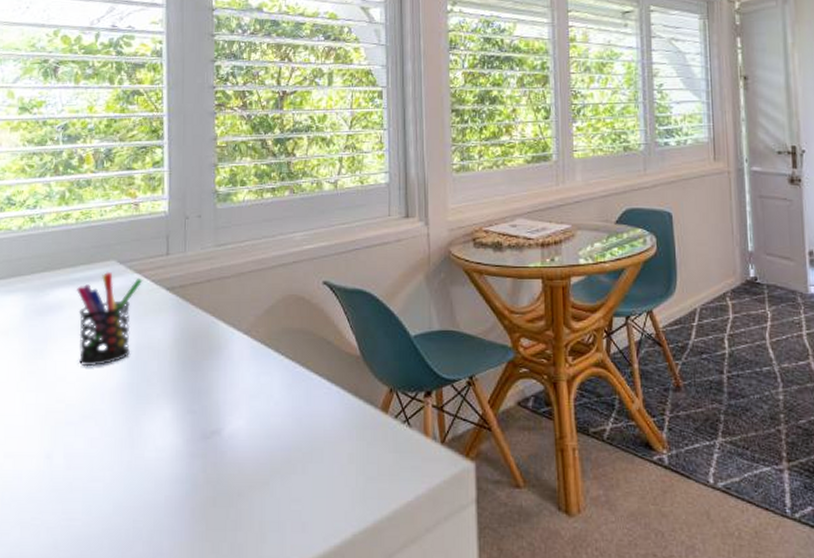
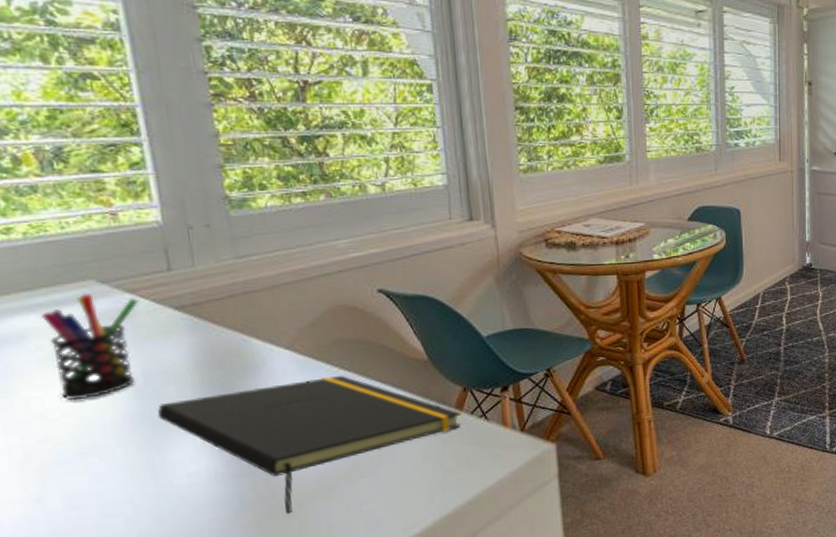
notepad: none [141,364,387,502] -> present [157,375,462,514]

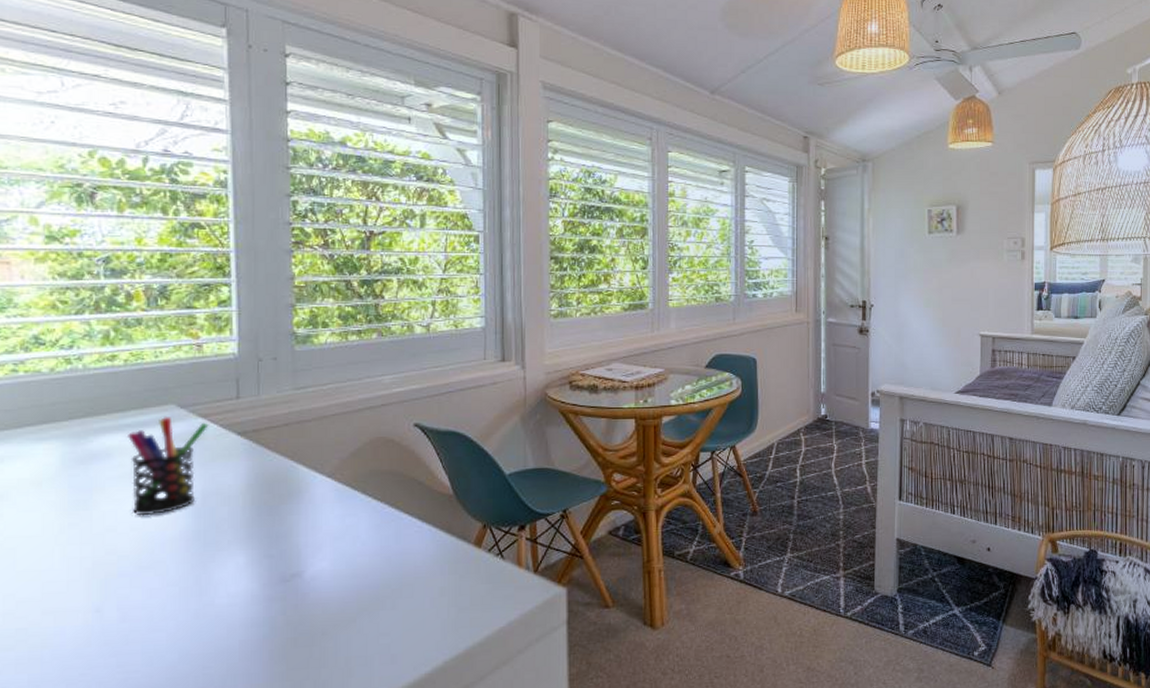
notepad: present [157,375,462,514] -> none [209,505,480,642]

